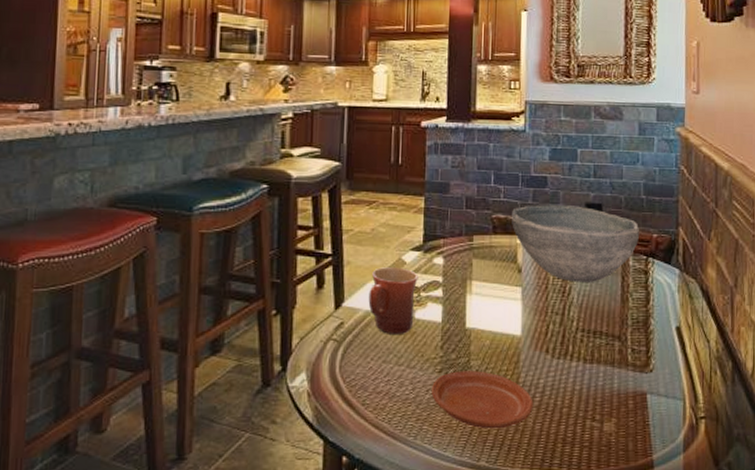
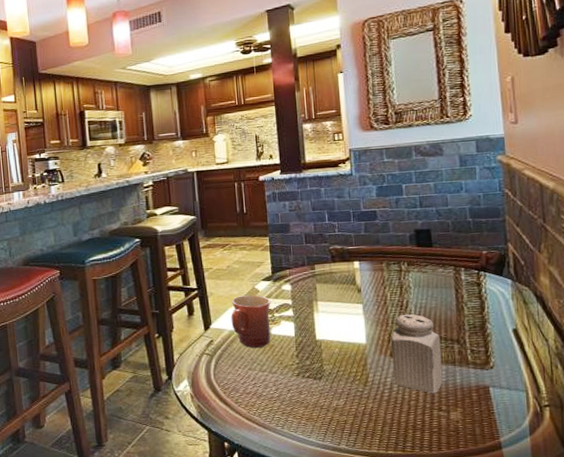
plate: present [431,371,533,429] -> none [291,373,383,420]
bowl: present [512,205,640,282] -> none [347,233,470,297]
salt shaker: none [547,302,601,400] -> present [390,313,443,394]

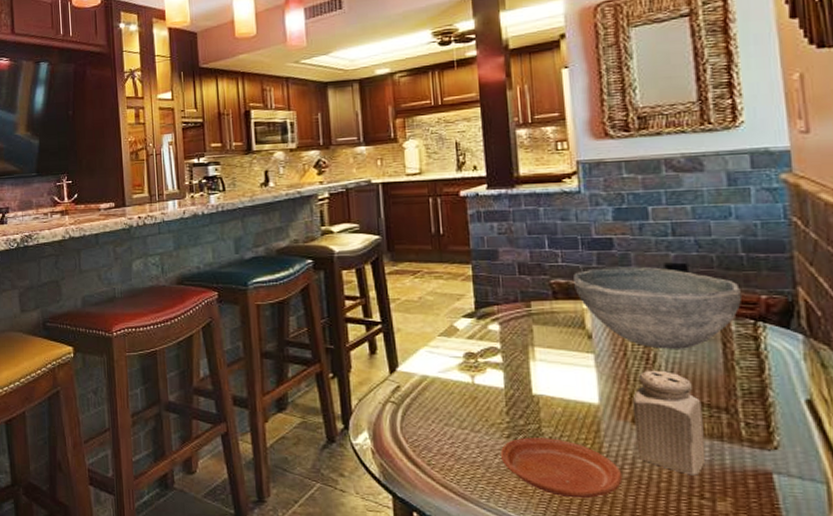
mug: present [231,295,271,348] -> none [422,334,474,400]
plate: none [291,373,383,420] -> present [500,437,623,499]
bowl: none [347,233,470,297] -> present [574,267,743,349]

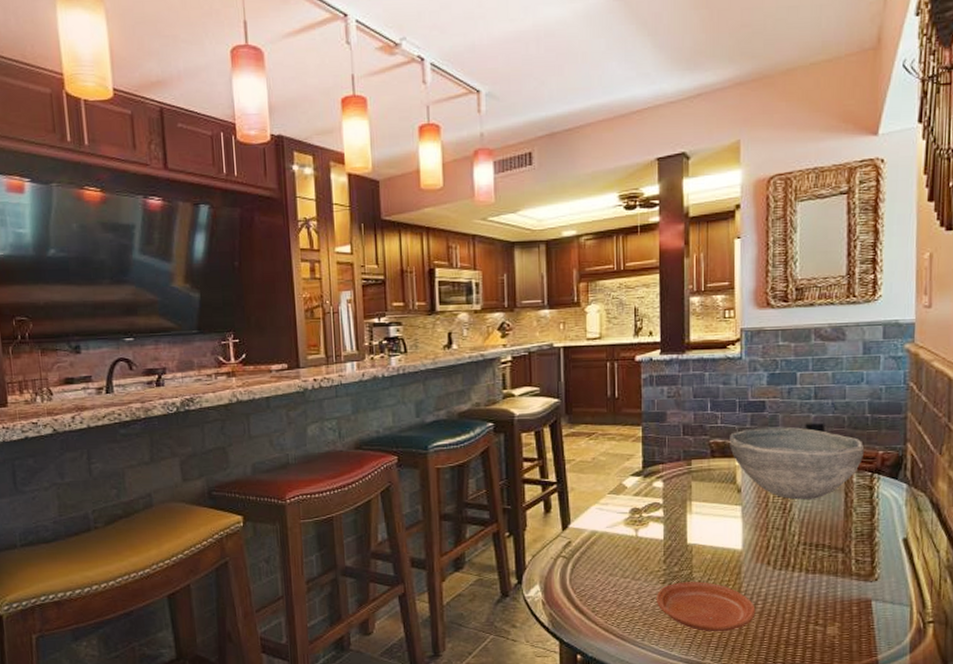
salt shaker: present [632,370,706,476] -> none [769,518,824,606]

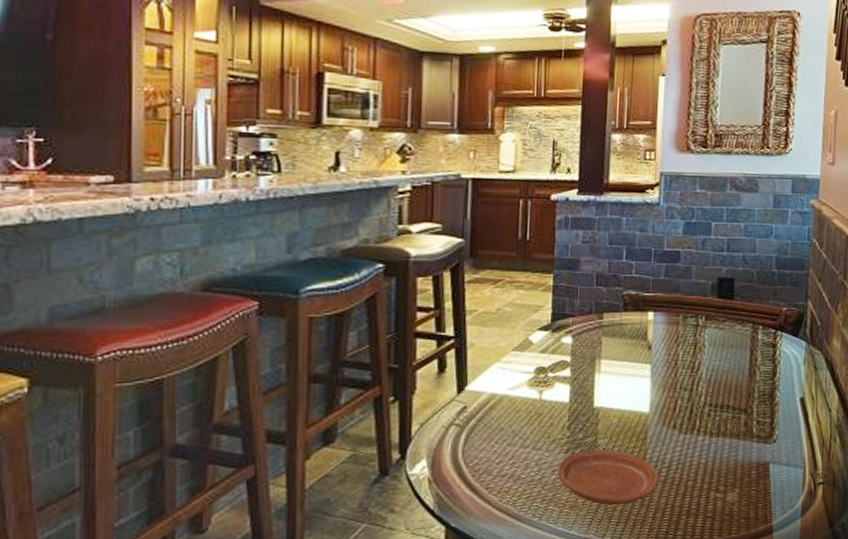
bowl: present [730,427,865,500] -> none [643,281,770,358]

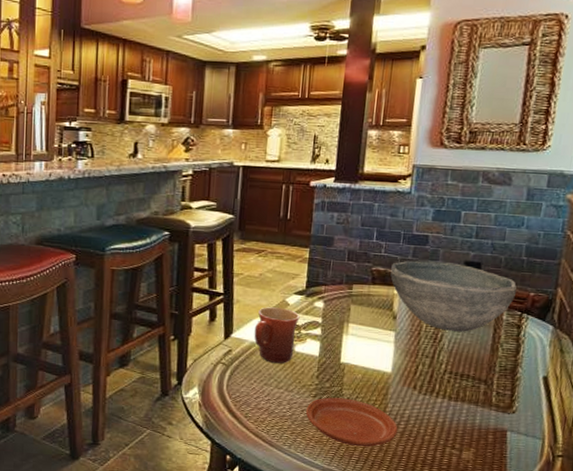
mug: none [493,348,546,418] -> present [254,307,300,364]
bowl: none [643,281,770,358] -> present [390,260,517,332]

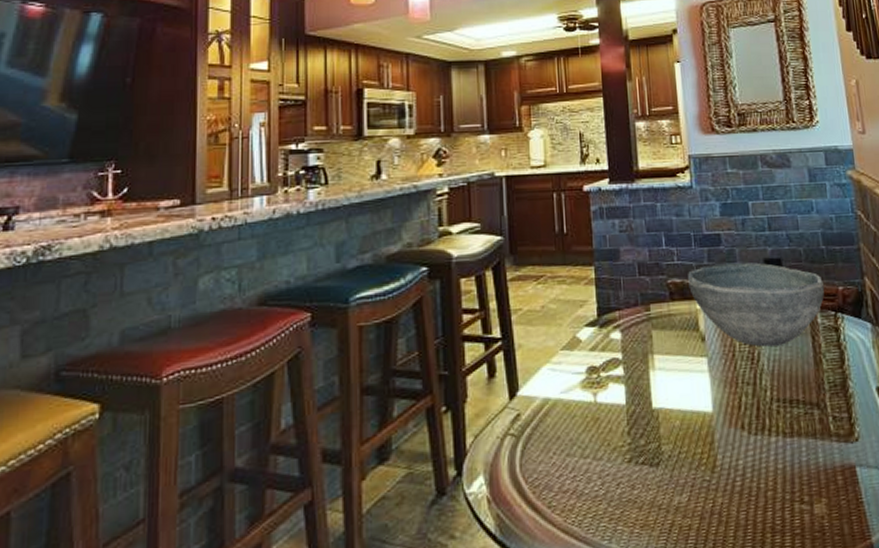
mug: present [254,307,300,364] -> none [544,346,596,424]
plate: present [305,397,398,447] -> none [621,456,735,524]

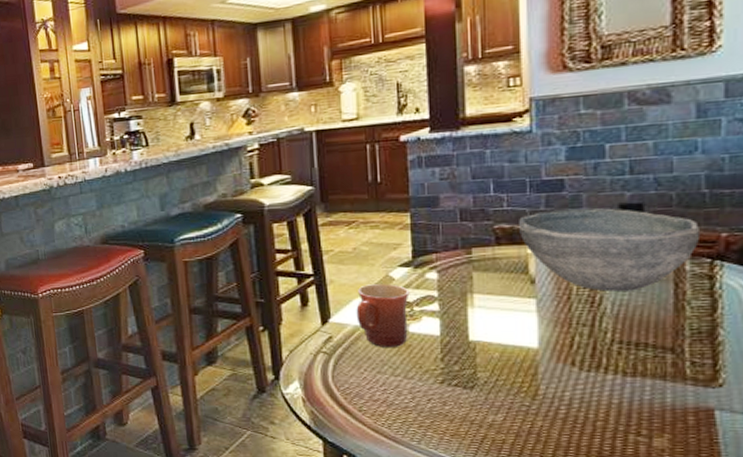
mug: none [544,346,596,424] -> present [356,284,410,348]

